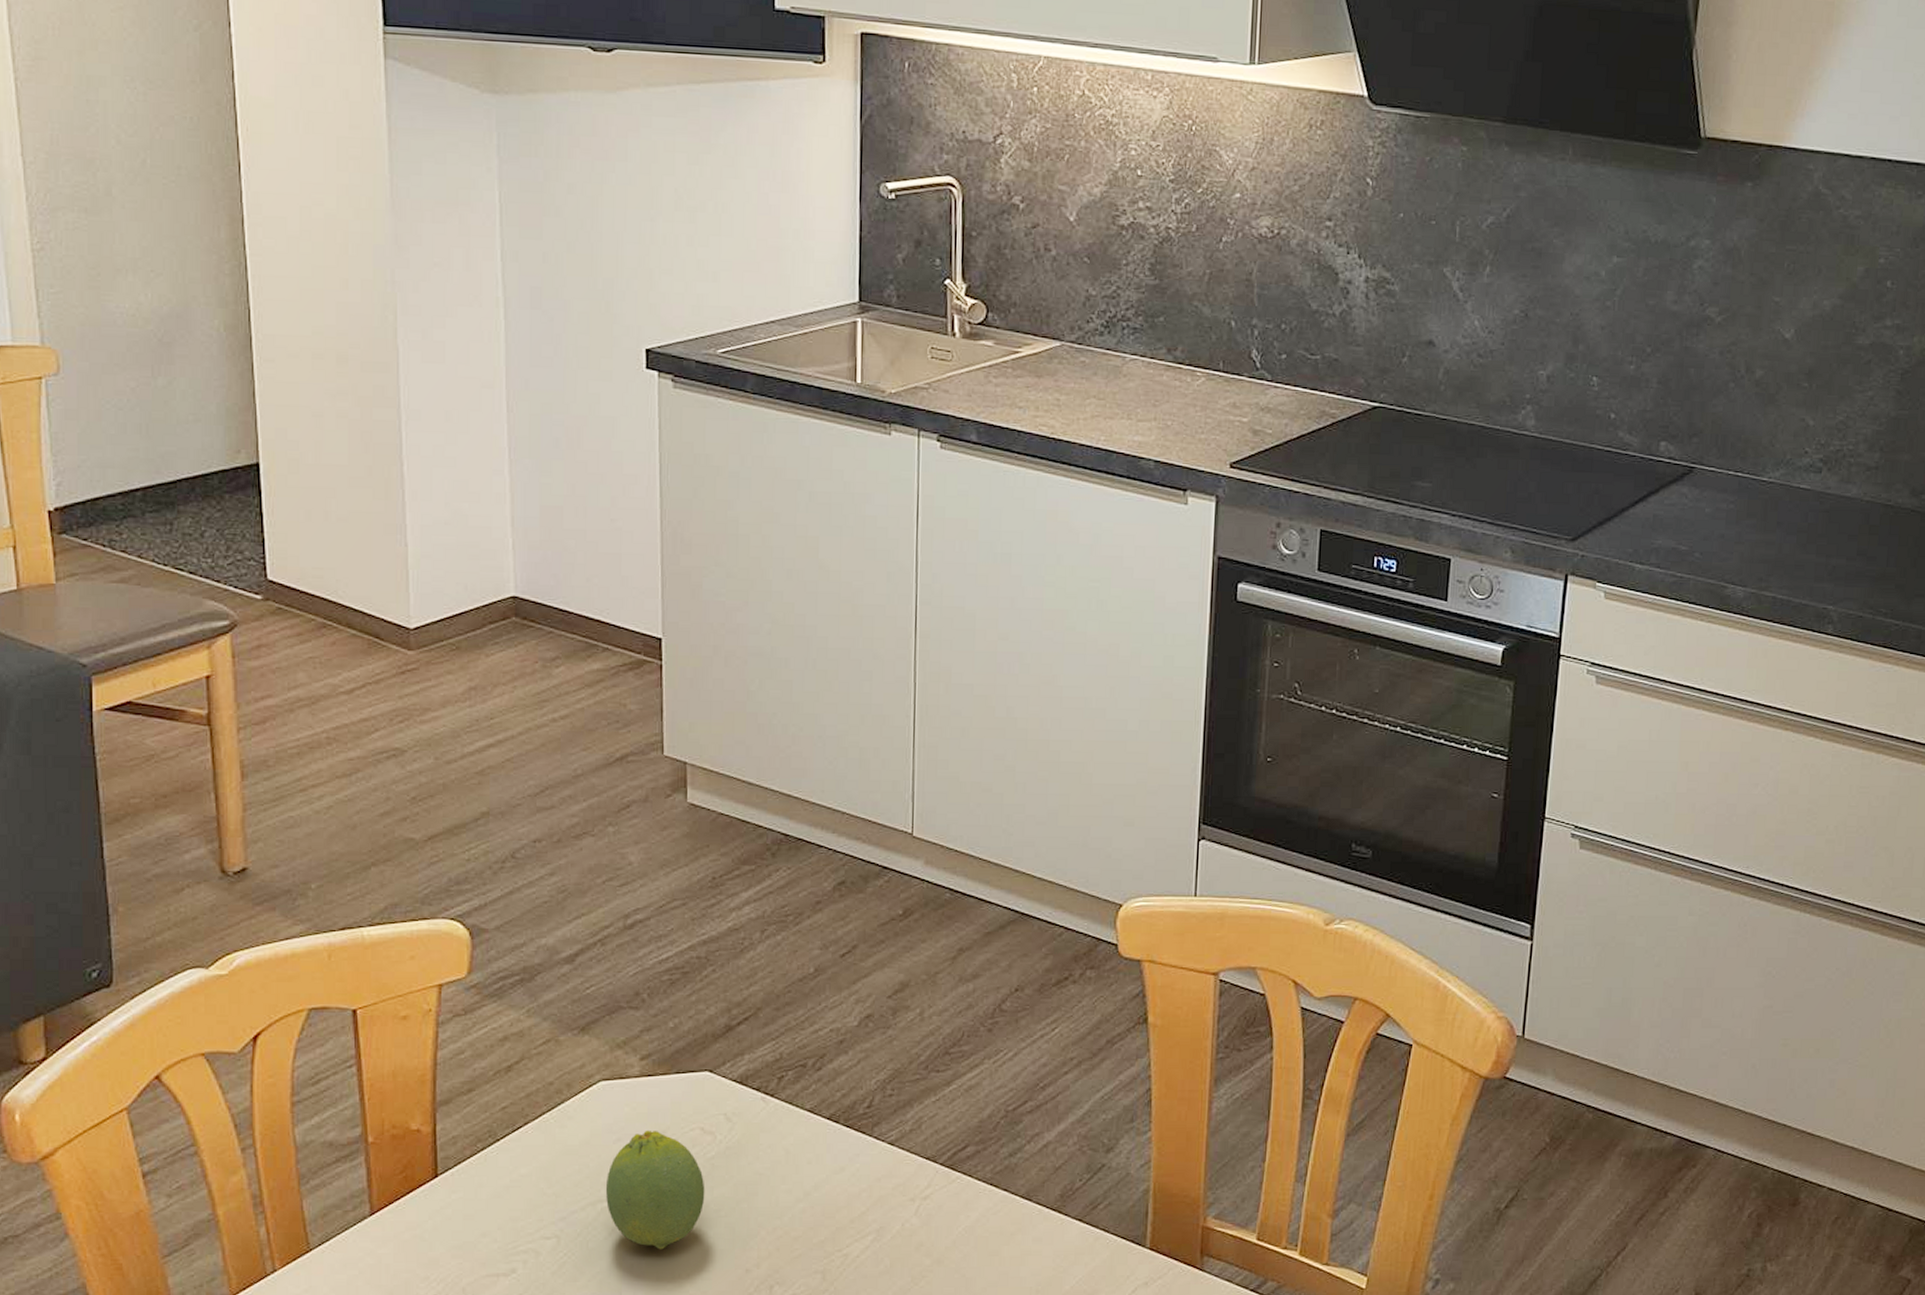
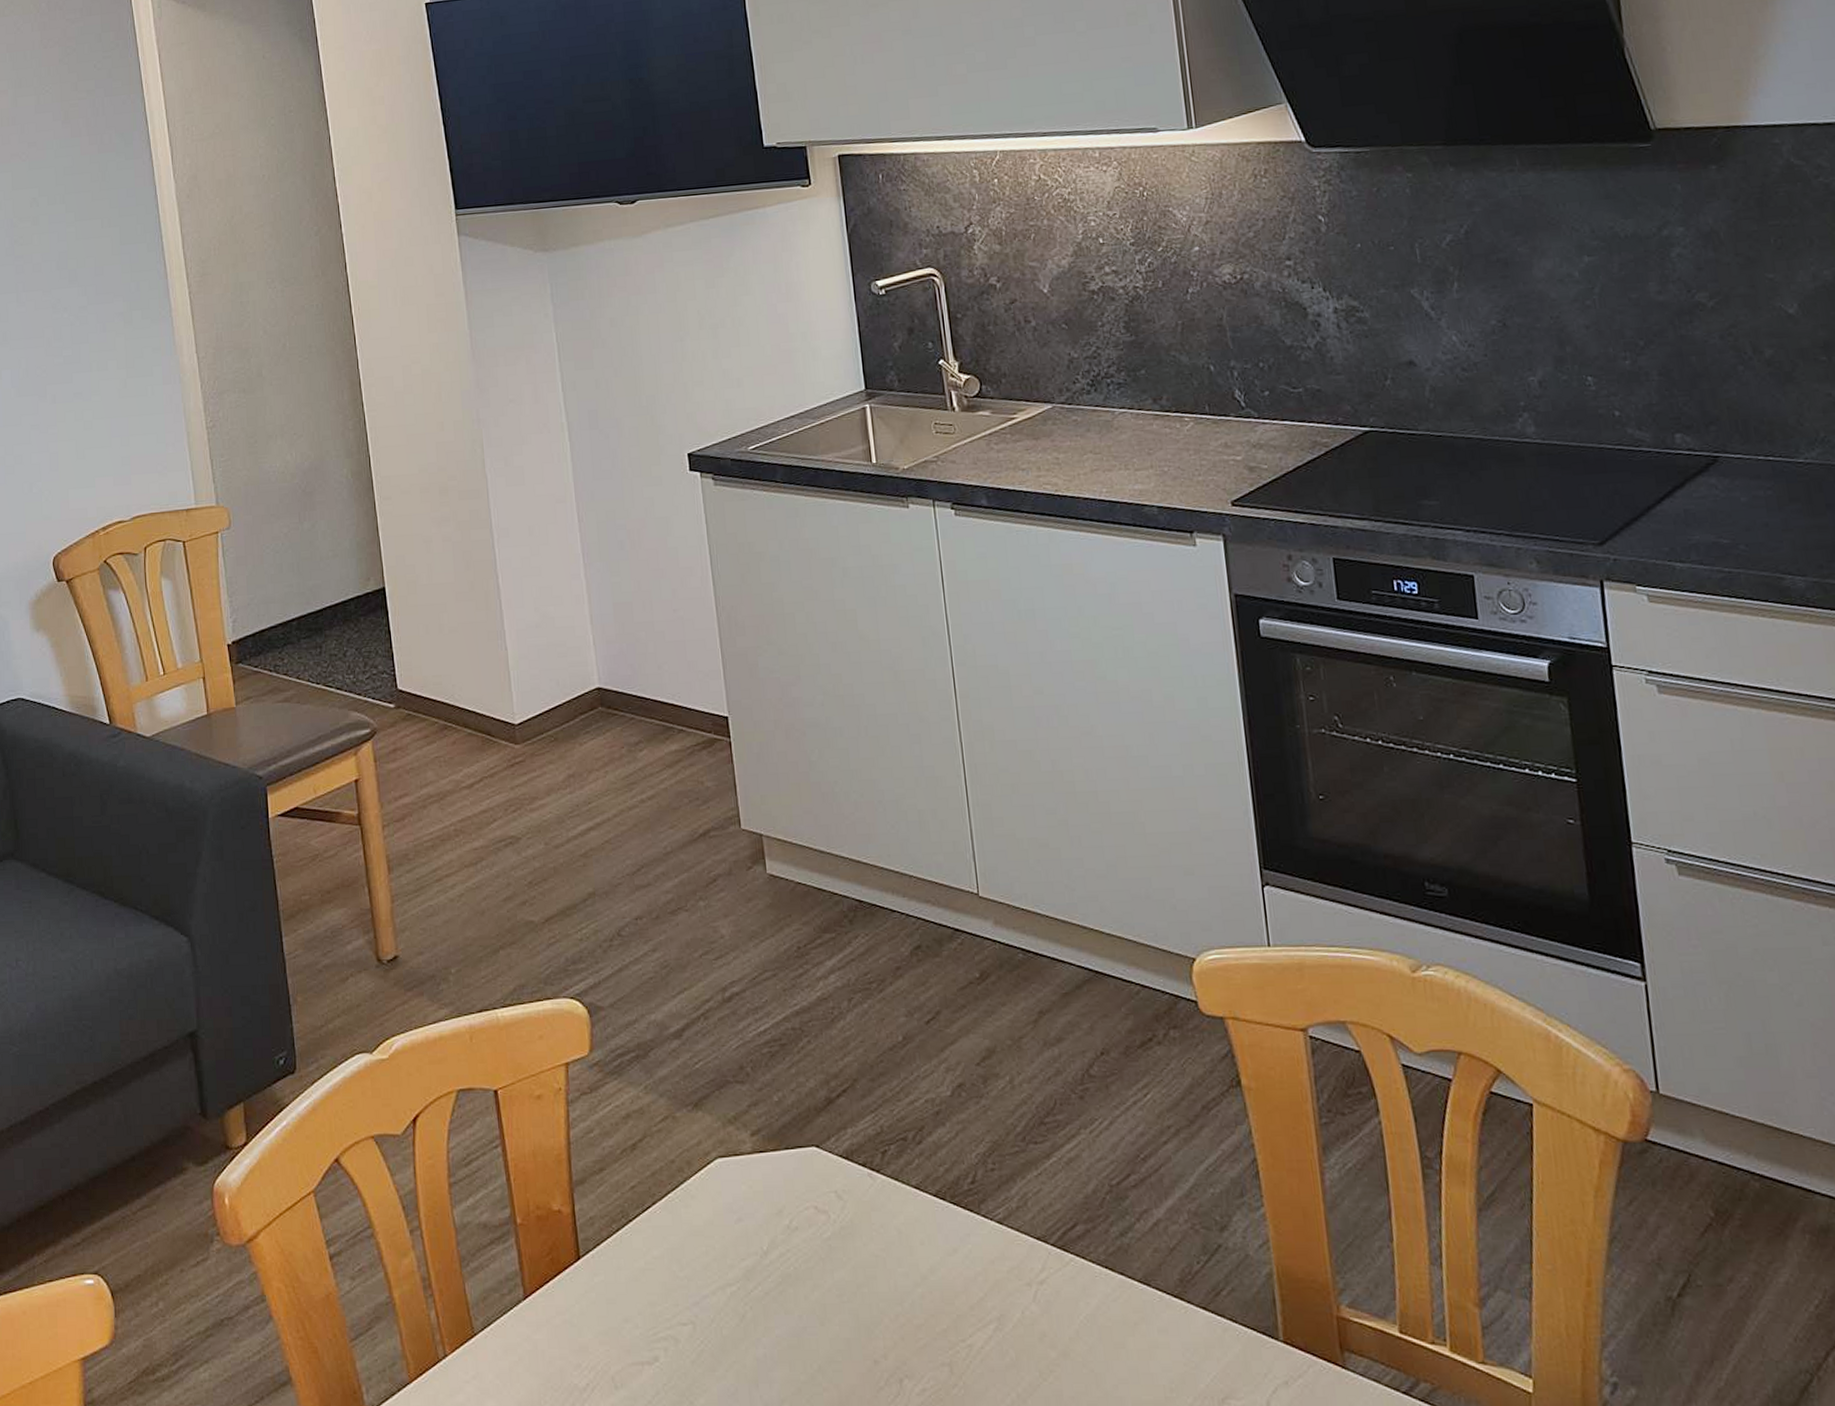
fruit: present [605,1130,705,1250] -> none [732,1209,827,1338]

